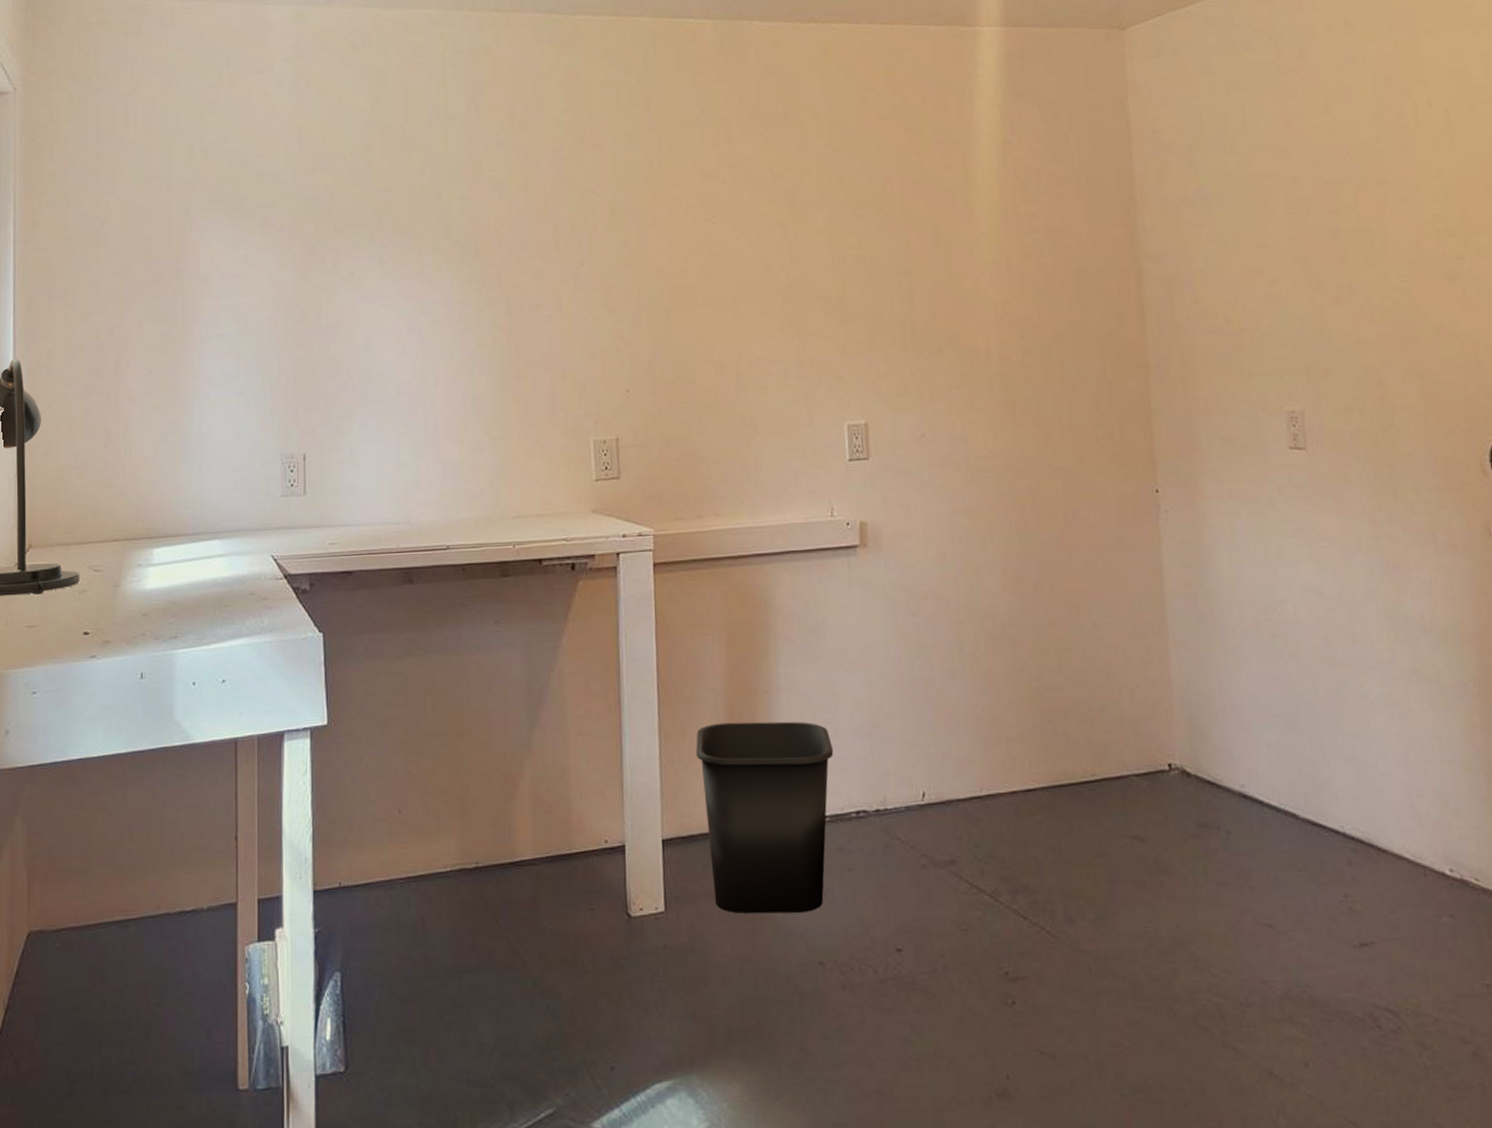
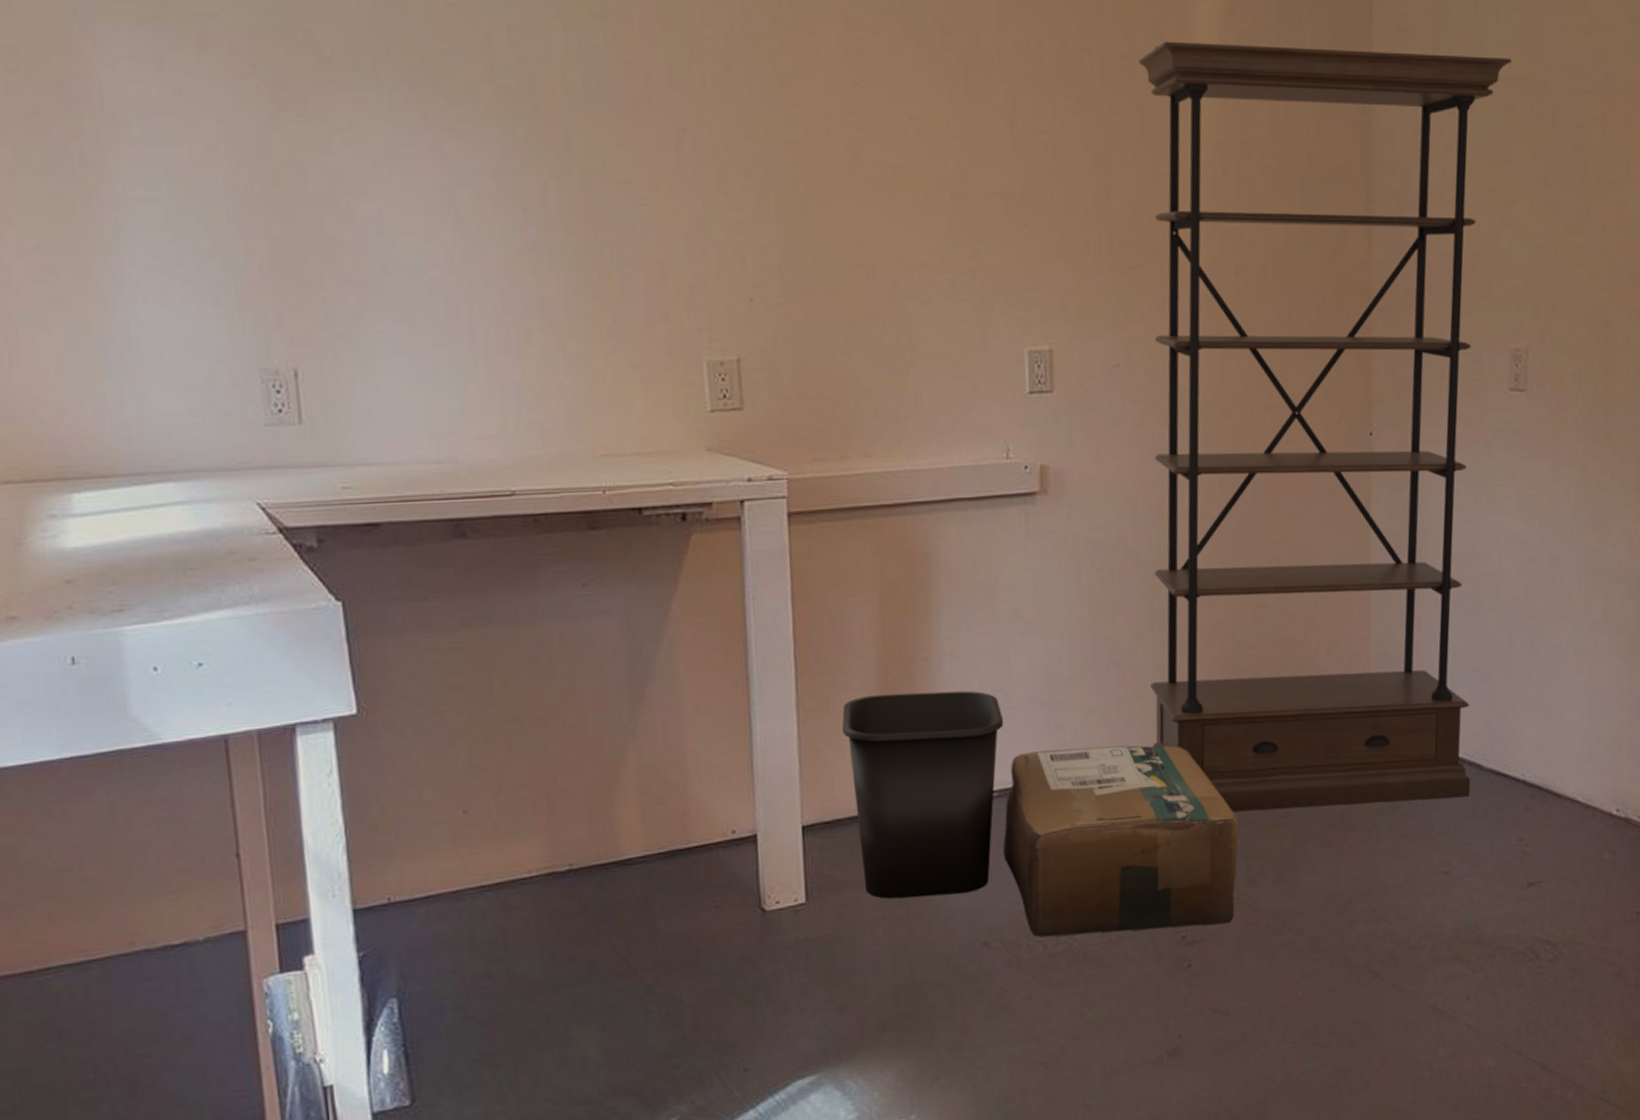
cardboard box: none [835,778,1055,963] -> present [1003,745,1239,938]
bookshelf: none [932,159,1287,849] -> present [1139,41,1512,812]

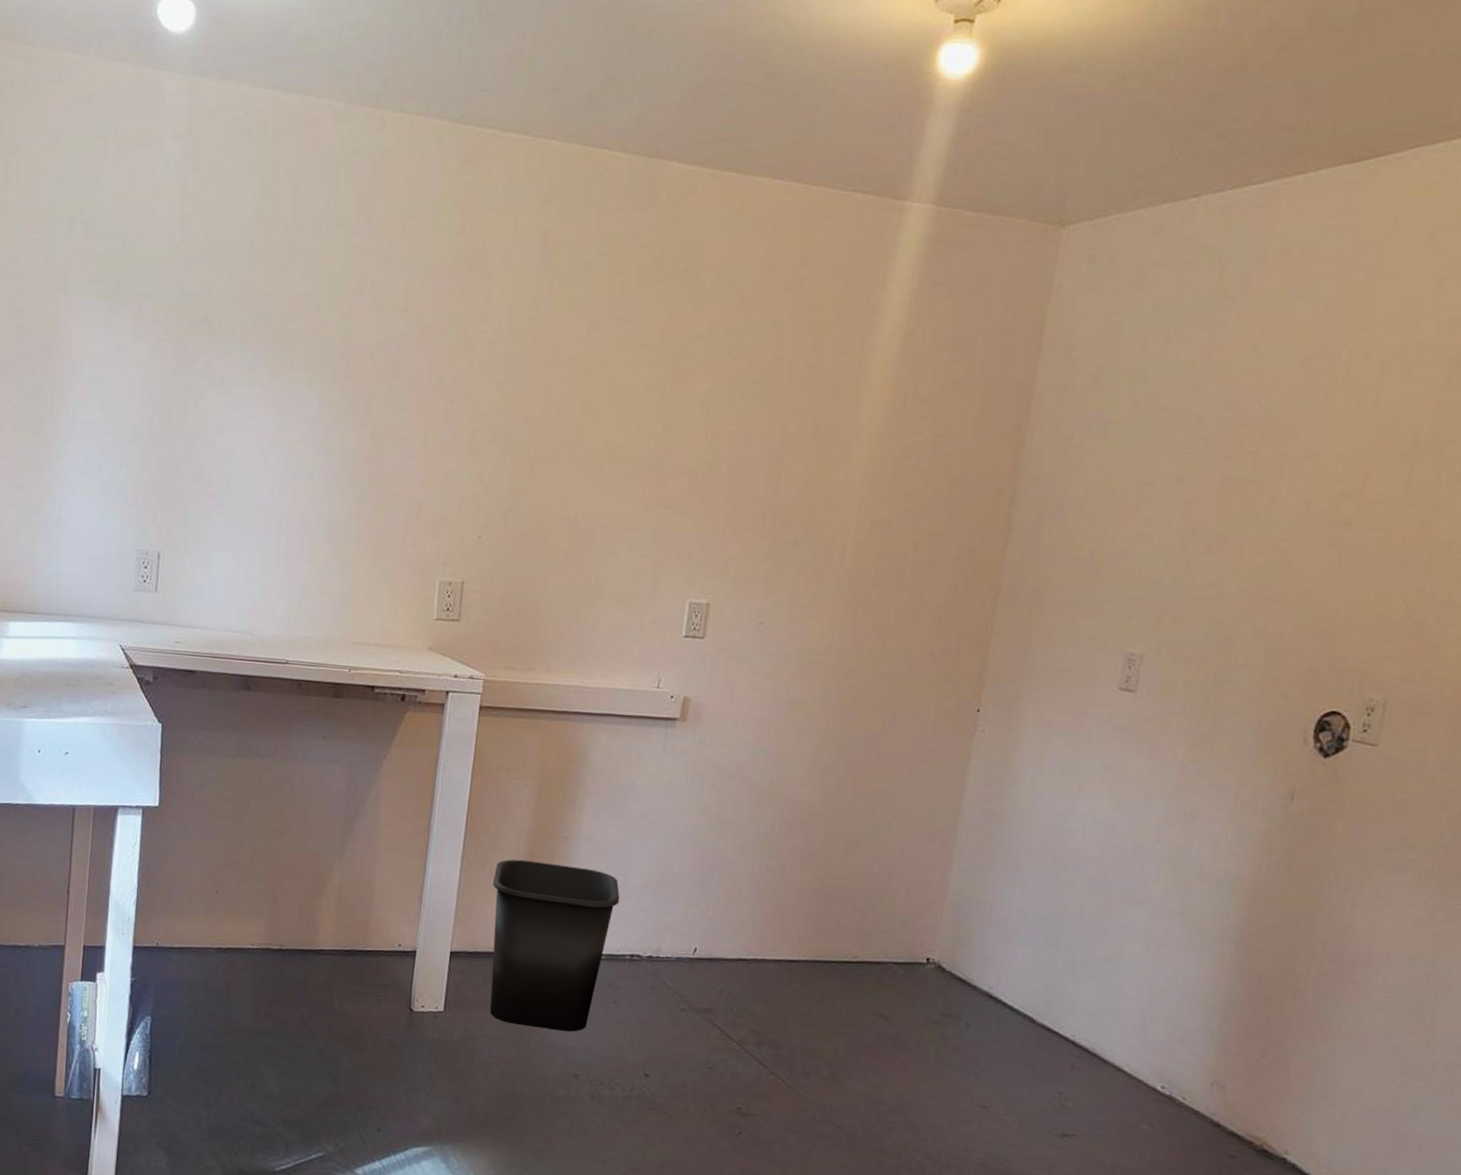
cardboard box: present [1003,745,1239,938] -> none [601,928,803,1106]
bookshelf: present [1139,41,1512,812] -> none [738,355,1172,1045]

